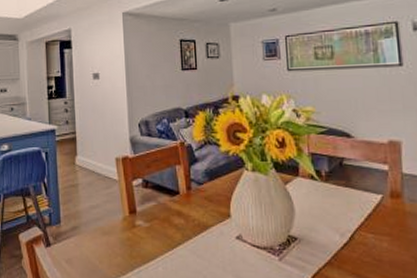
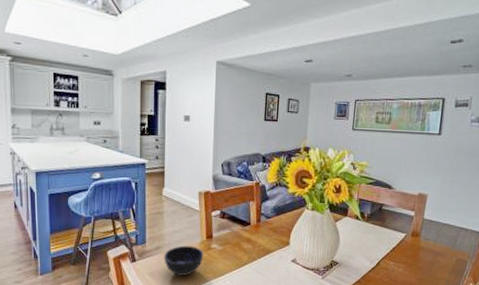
bowl: none [82,224,128,262] -> present [164,245,204,276]

